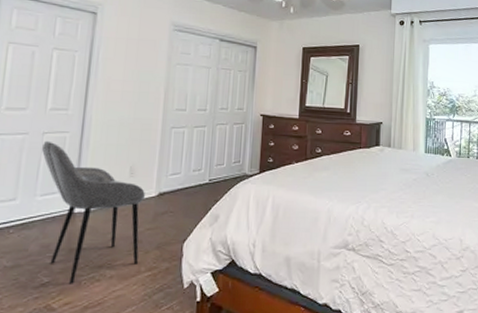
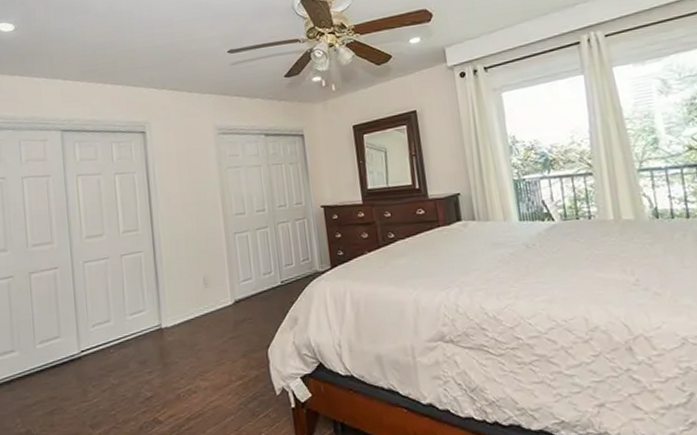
armchair: present [41,140,145,284] -> none [122,262,229,397]

